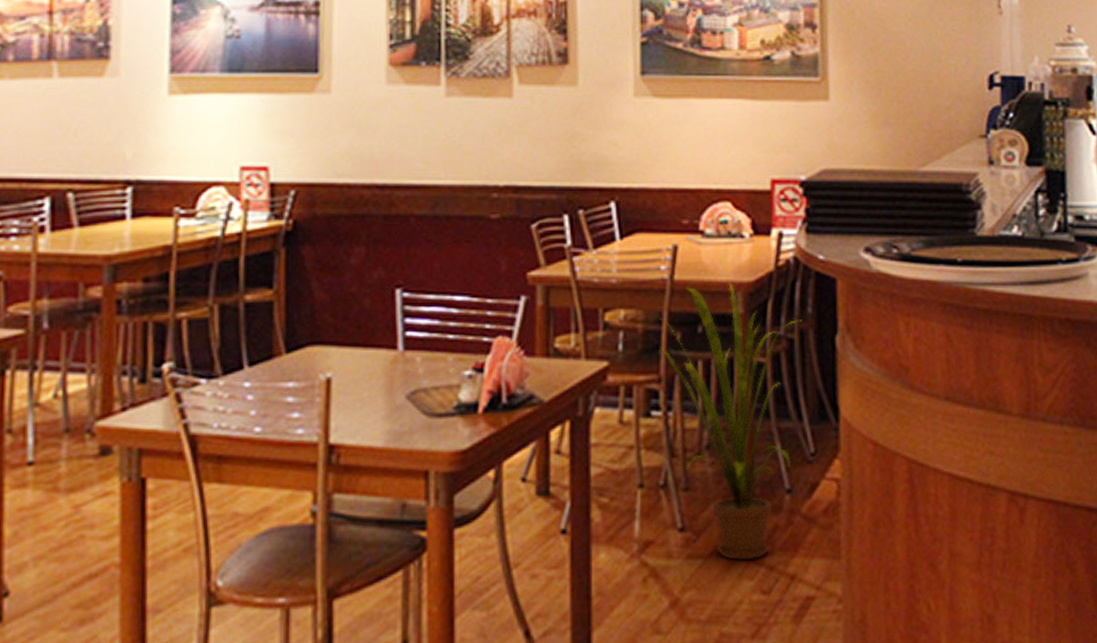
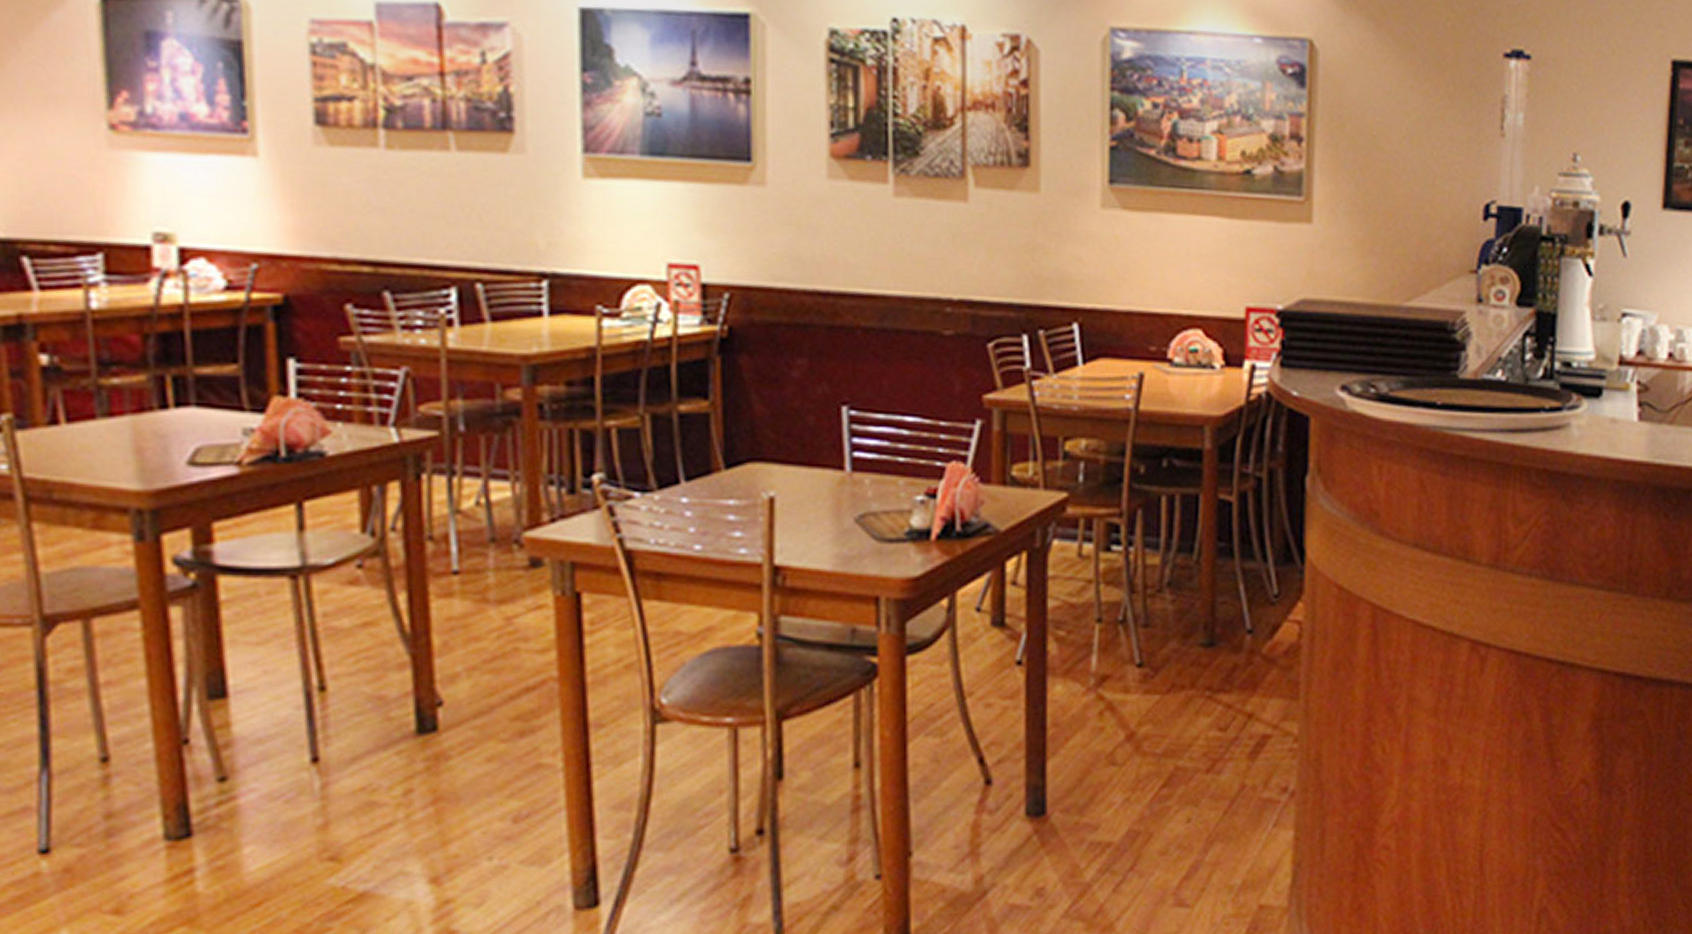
house plant: present [658,280,803,561] -> none [1121,413,1272,698]

